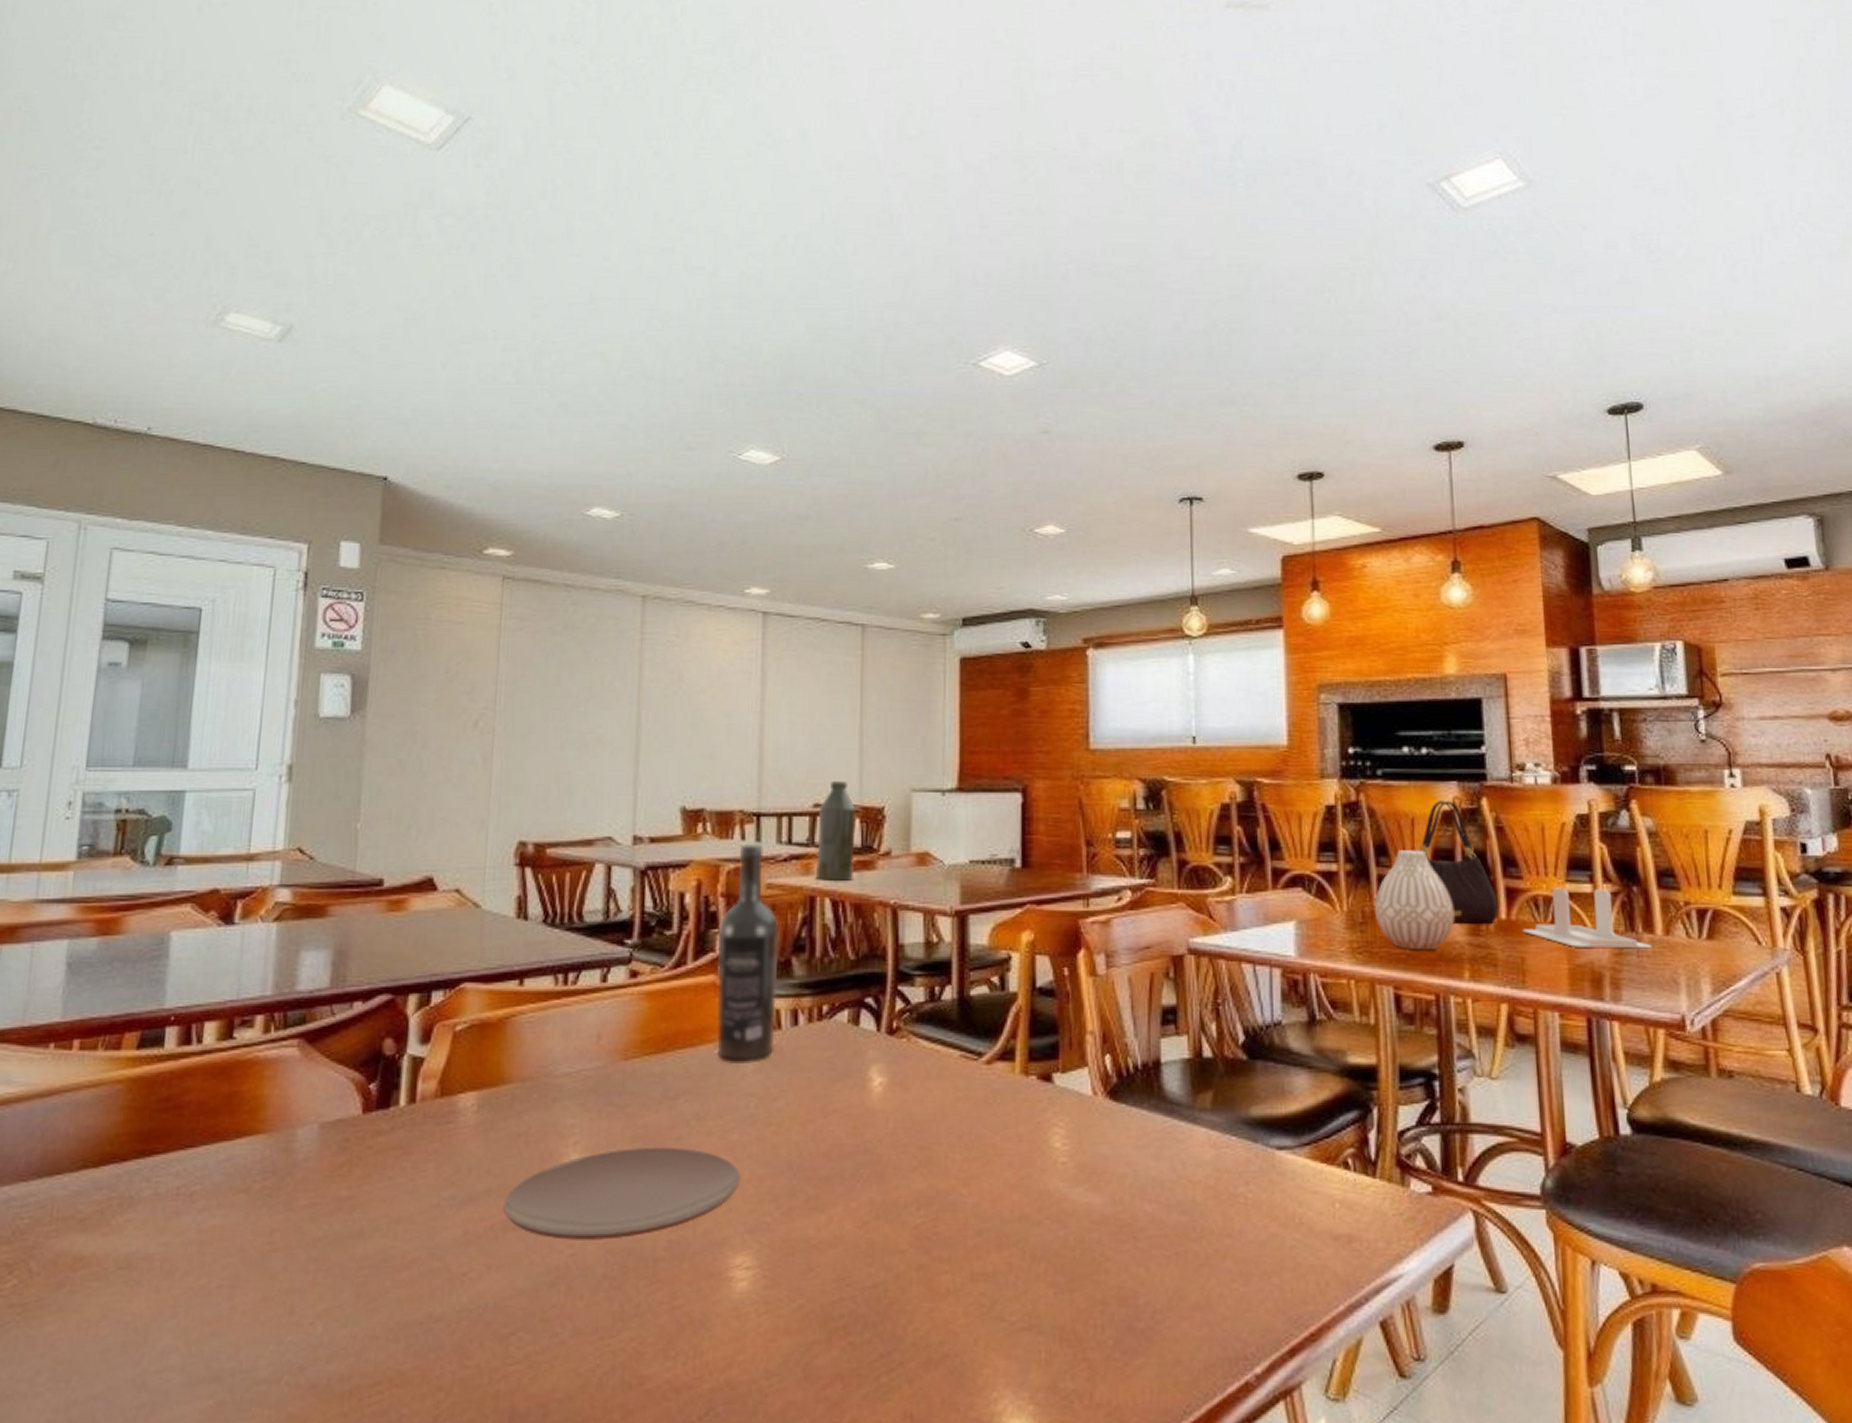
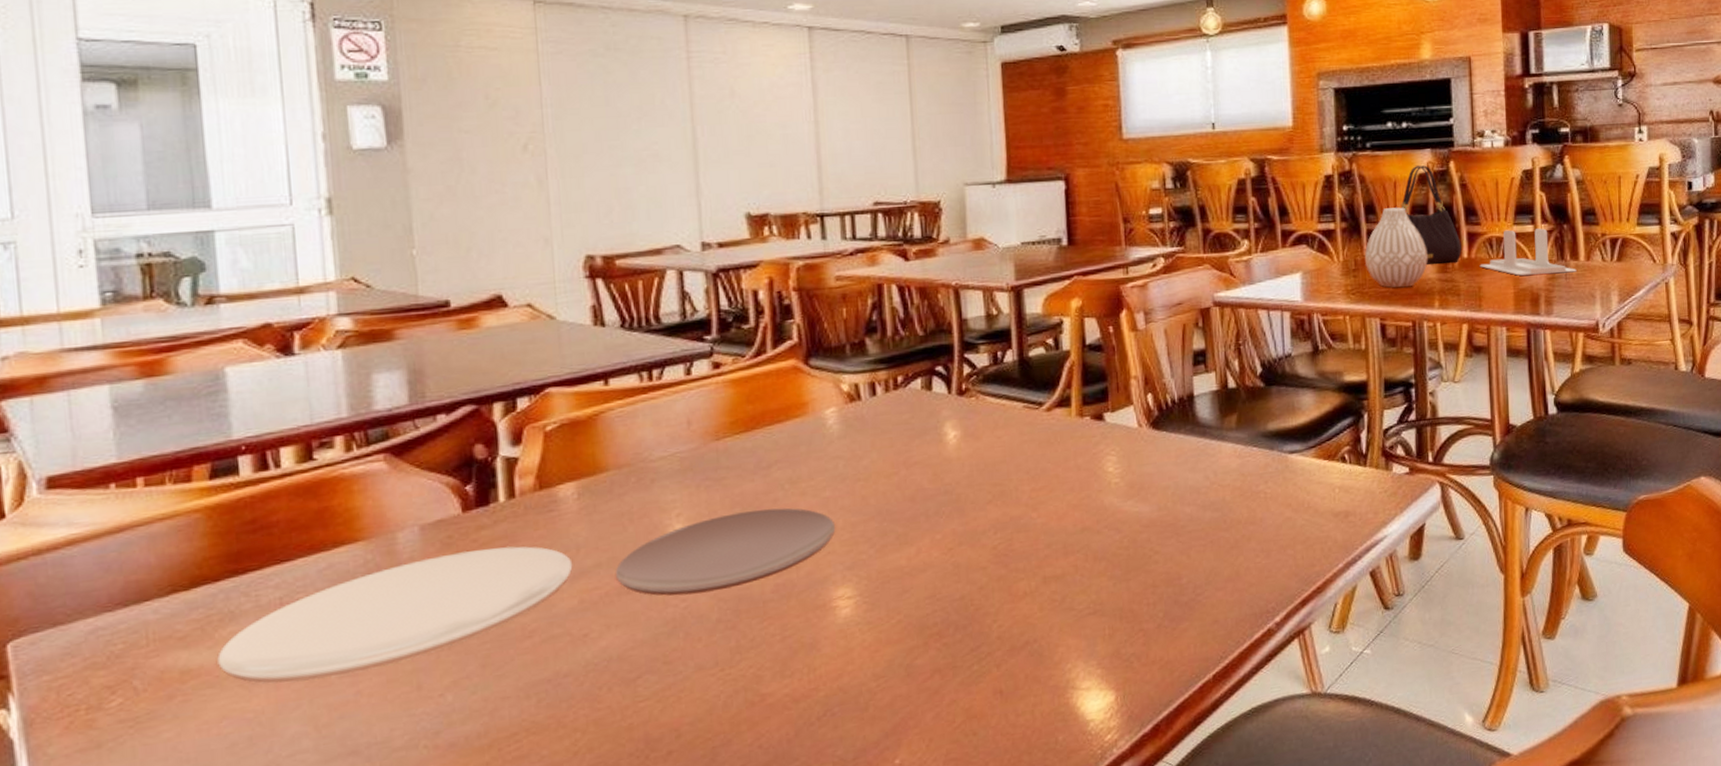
plate: none [109,1159,463,1286] -> present [217,546,573,683]
wine bottle: present [716,844,780,1065] -> none [793,242,857,435]
bottle: present [815,781,856,882] -> none [879,180,917,270]

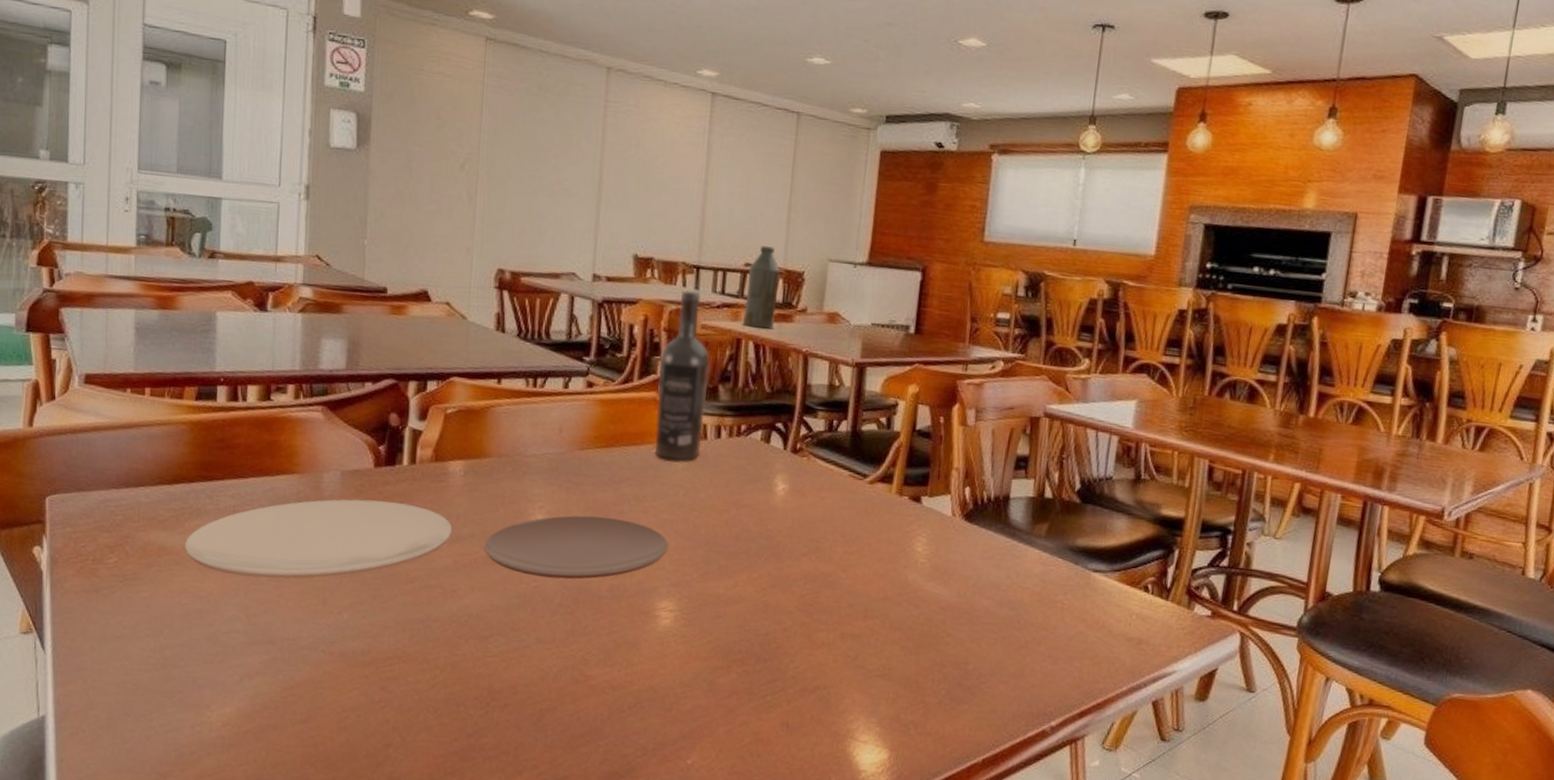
wine bottle: none [793,242,857,435] -> present [654,290,710,463]
bottle: none [879,180,917,270] -> present [742,246,781,329]
vase: present [1364,207,1428,288] -> none [1204,352,1272,435]
handbag: present [1401,165,1462,266] -> none [1253,315,1310,421]
napkin holder: present [1480,228,1577,276] -> none [1325,396,1431,454]

